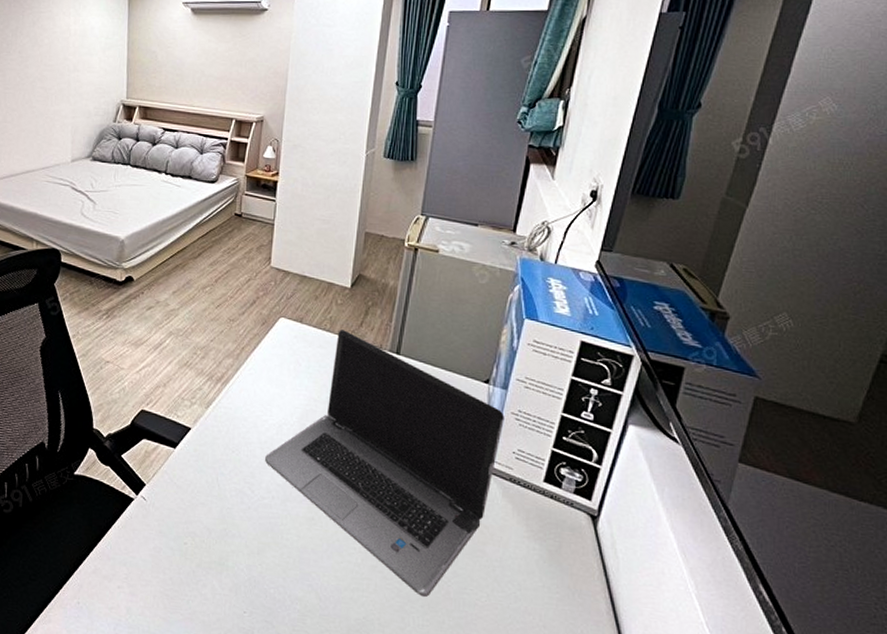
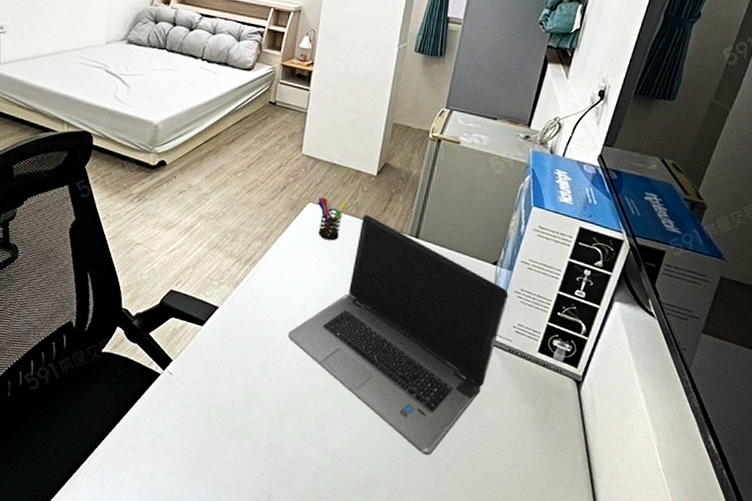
pen holder: none [290,312,321,358] -> present [318,197,347,241]

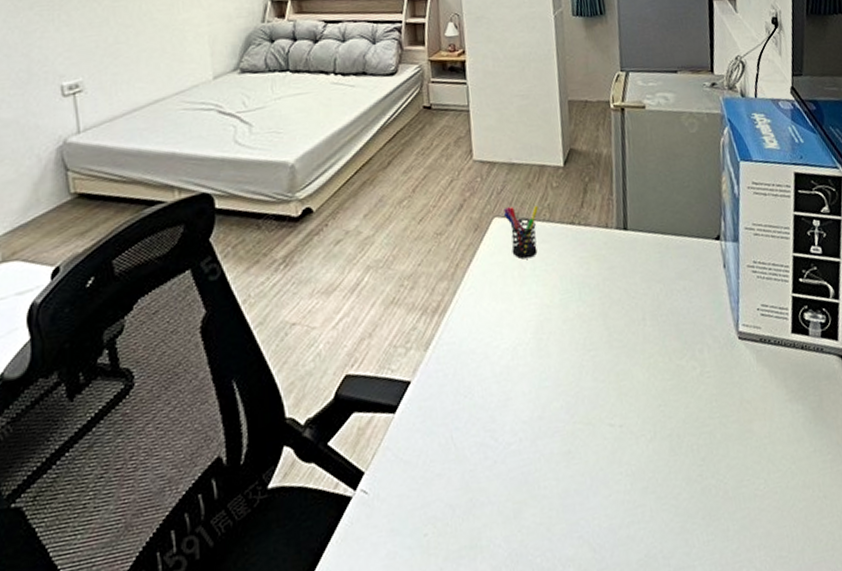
laptop computer: present [288,215,509,456] -> none [503,216,744,507]

